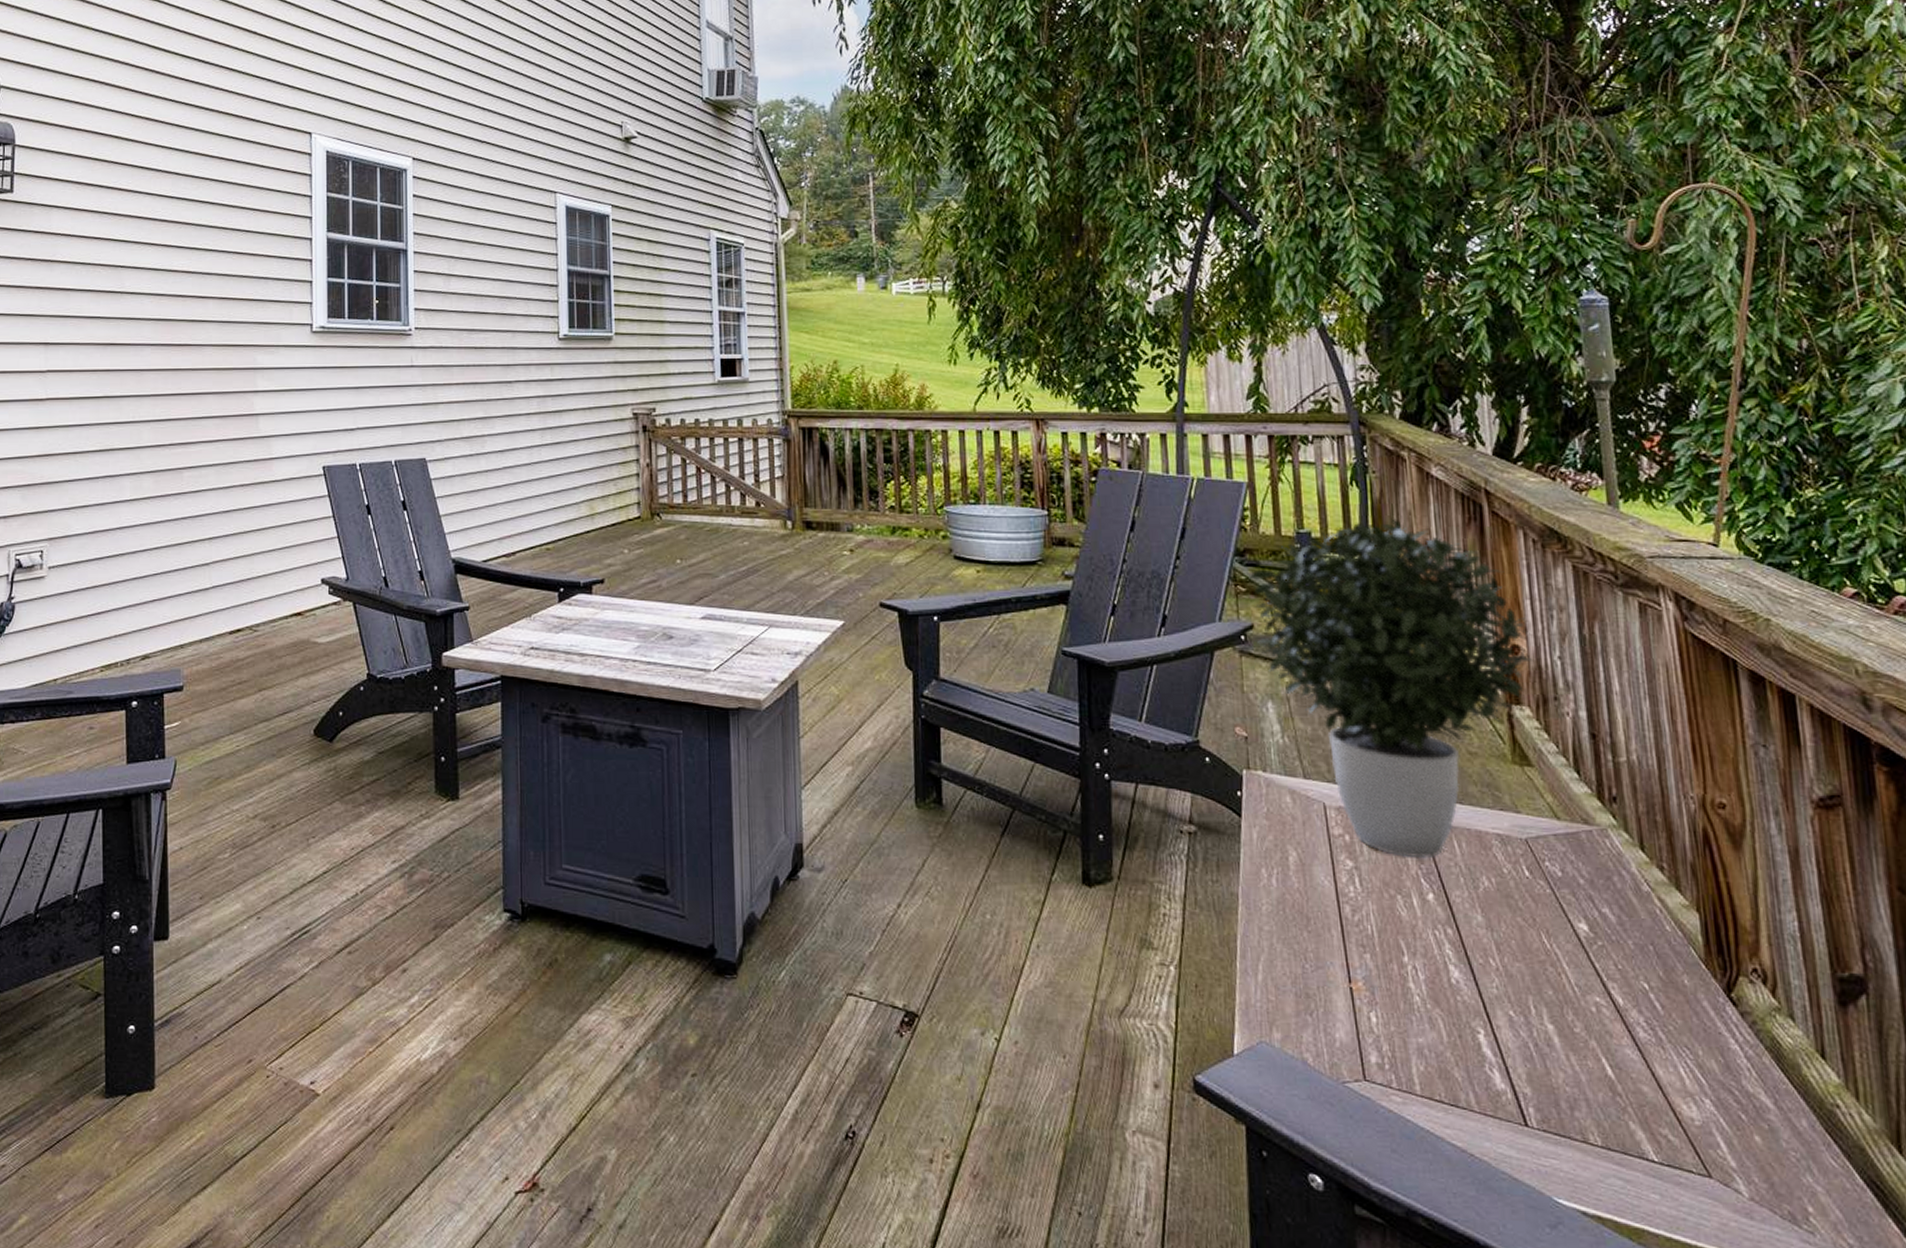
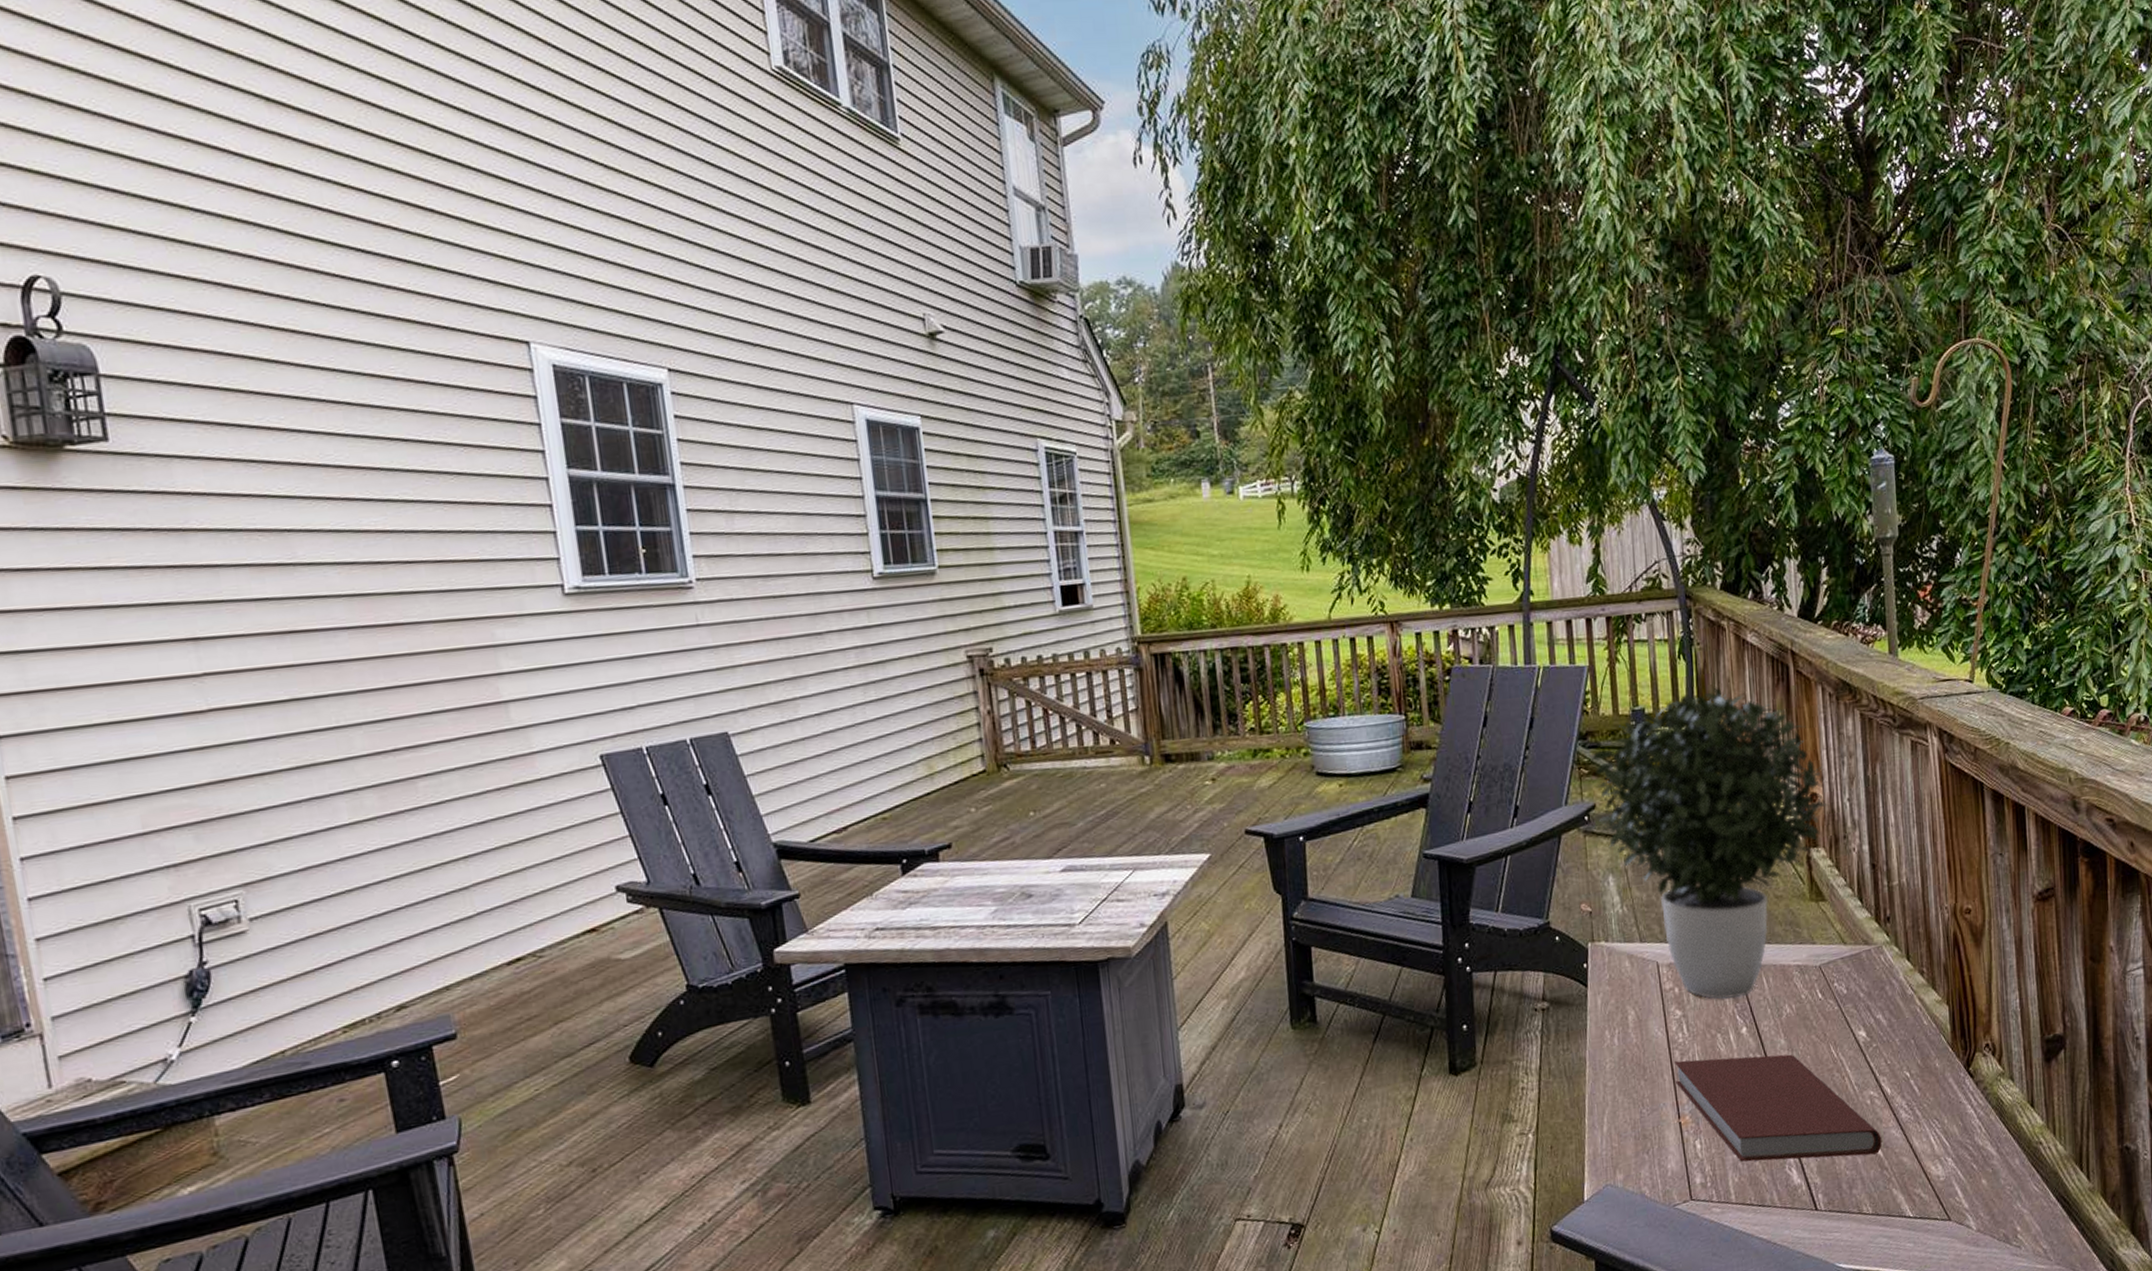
book: none [1344,917,1613,1074] -> present [1674,1054,1882,1162]

